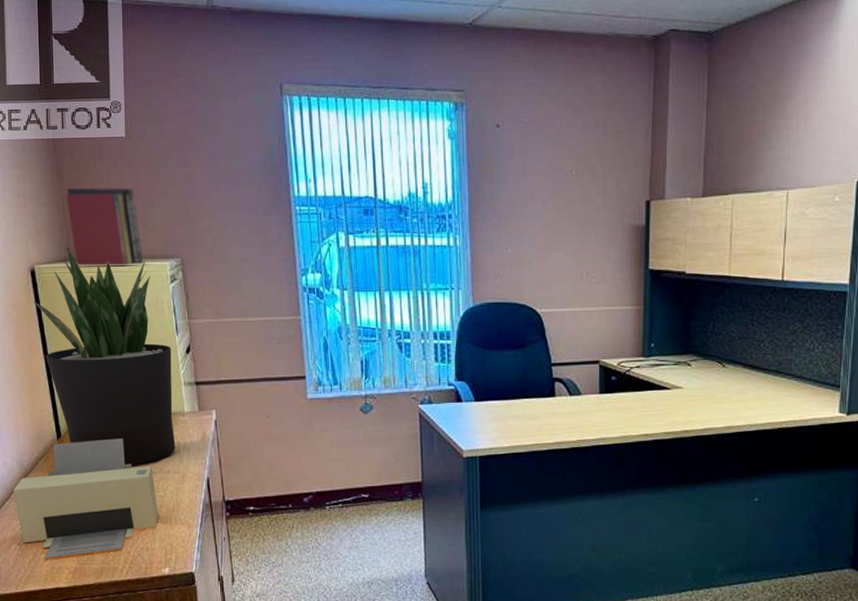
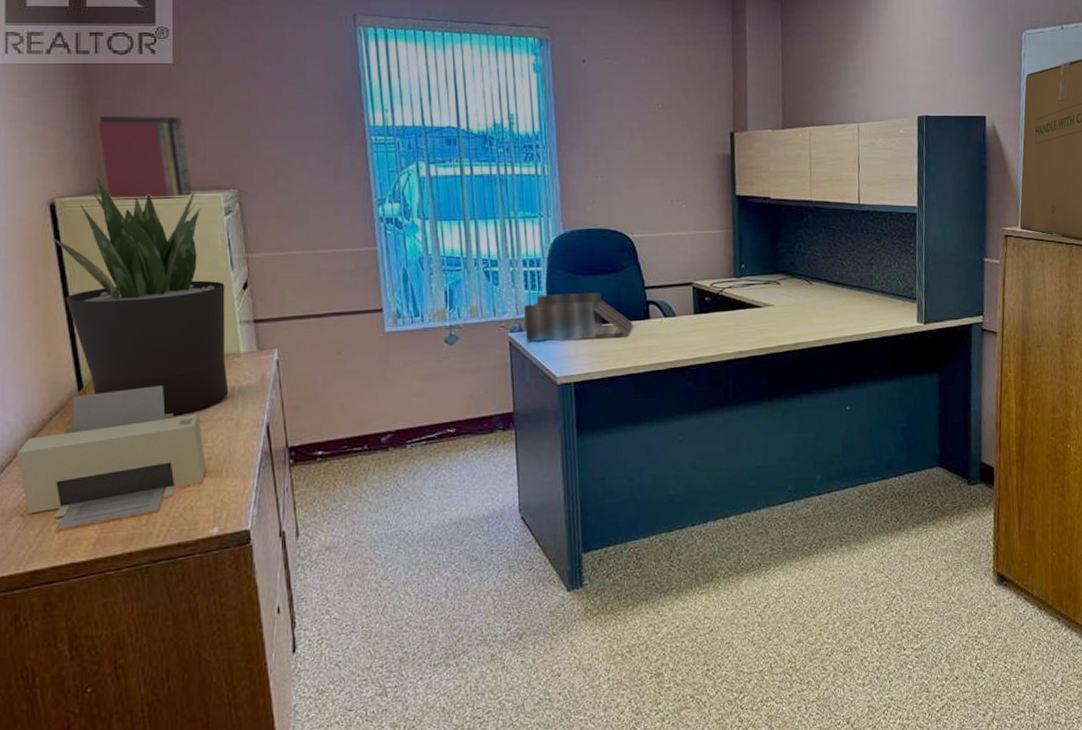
desk organizer: none [433,368,538,414] -> present [523,292,633,342]

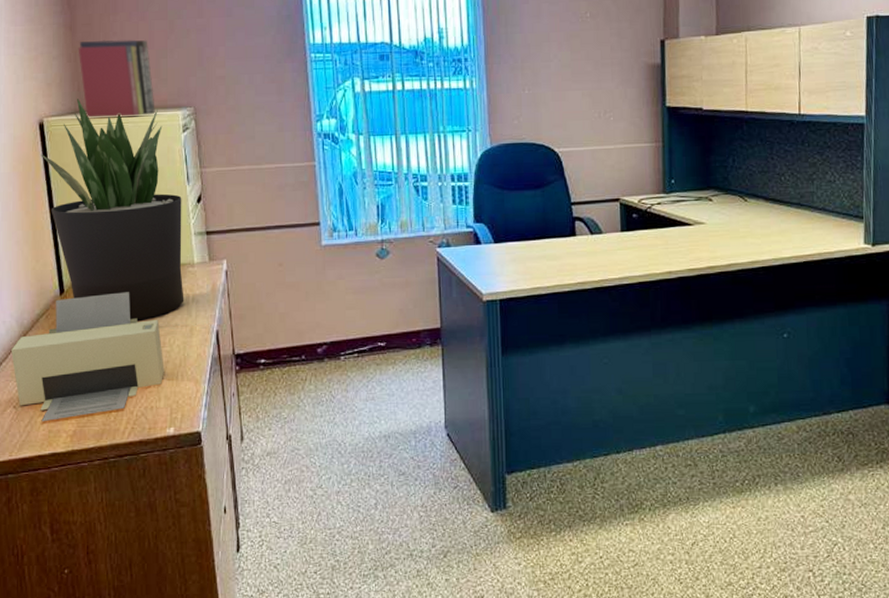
desk organizer: present [523,292,633,342] -> none [451,208,559,257]

